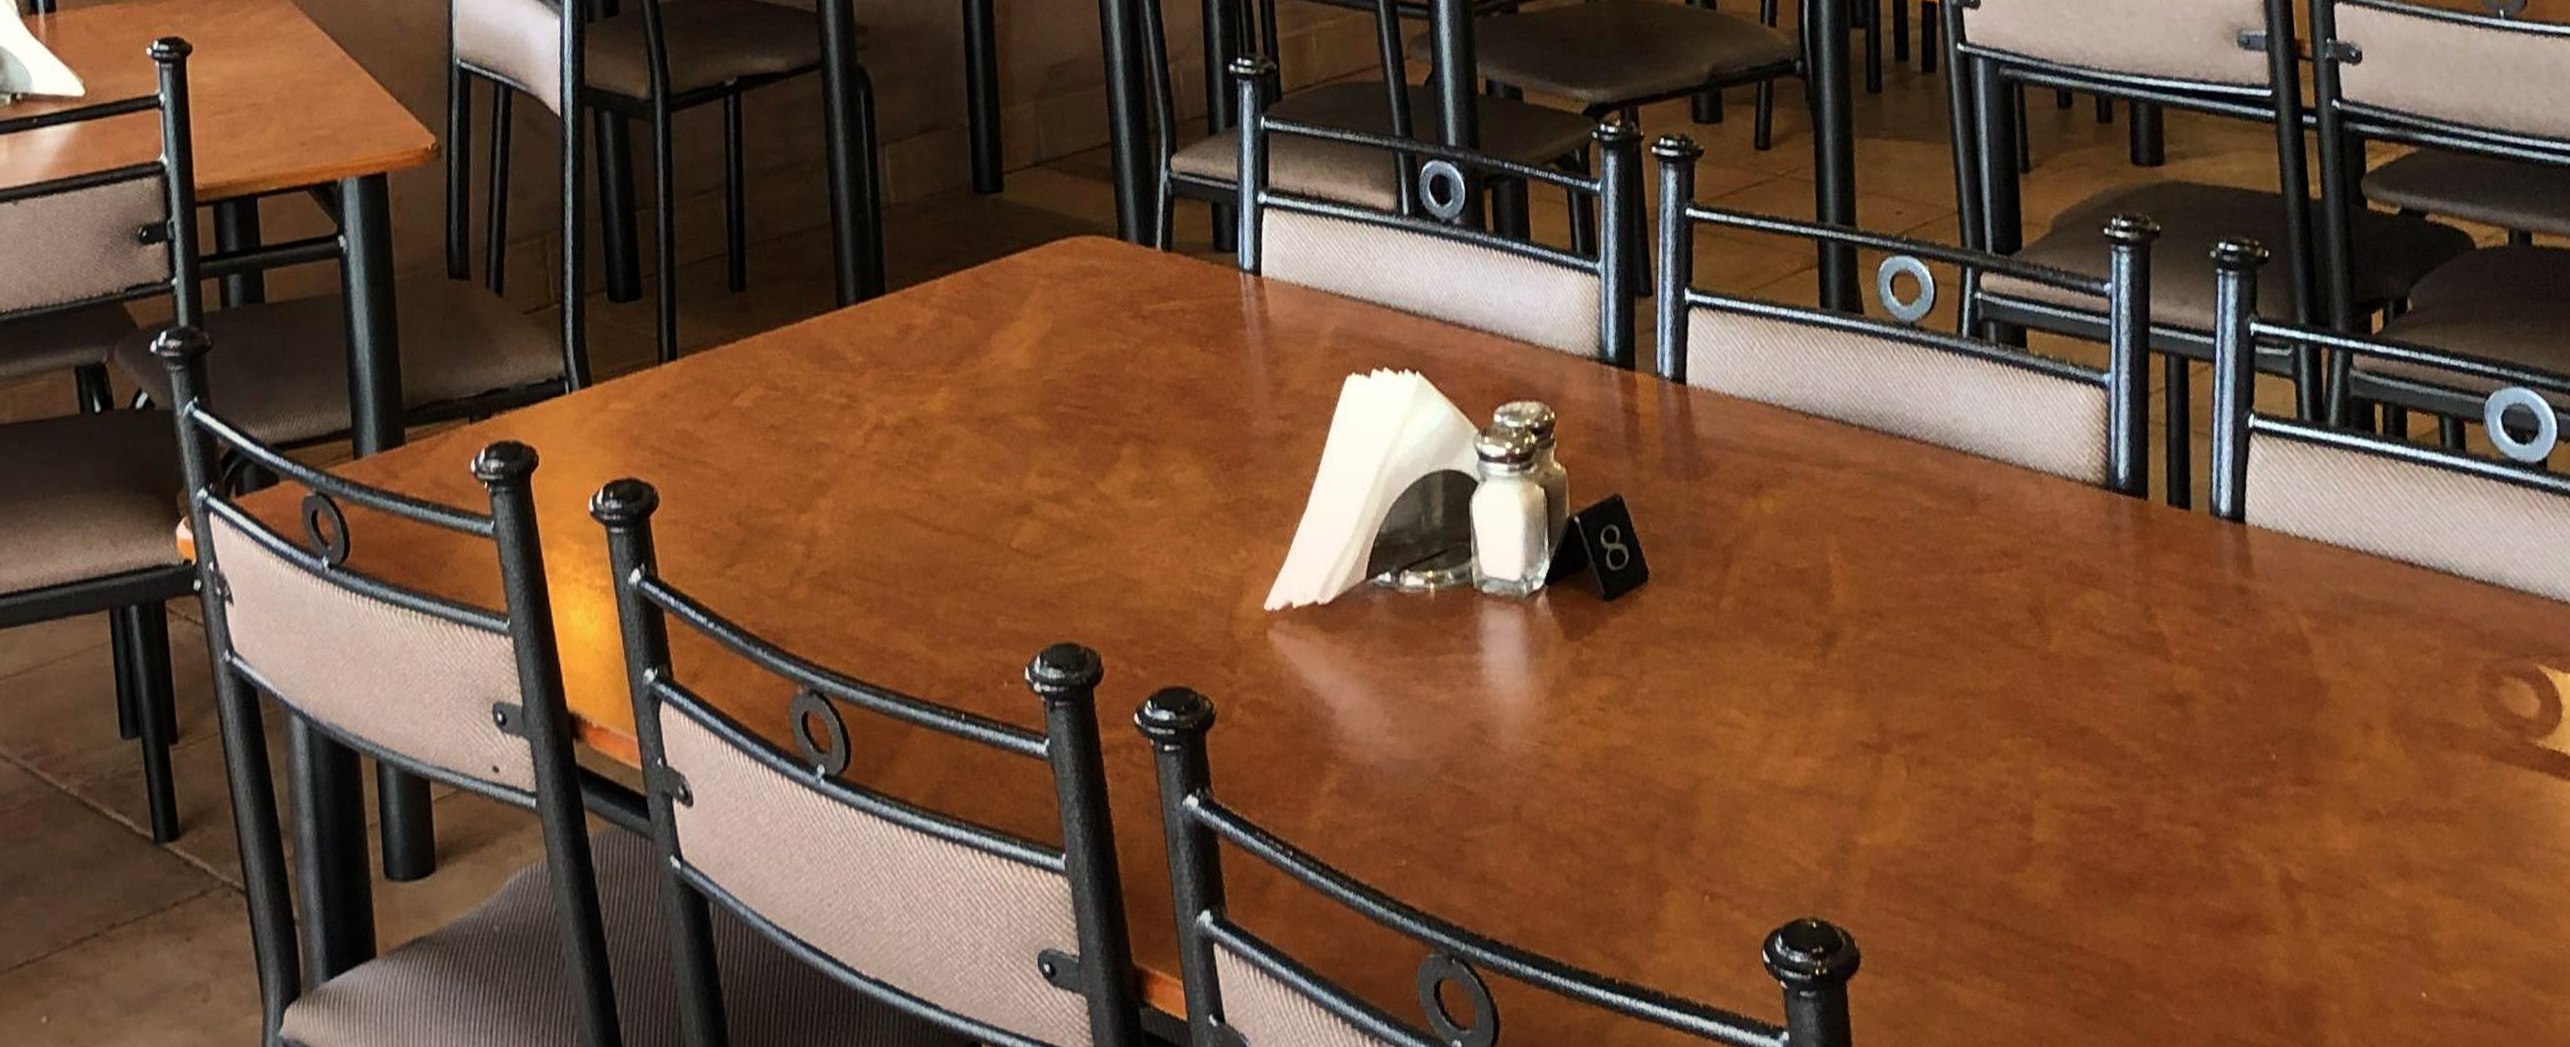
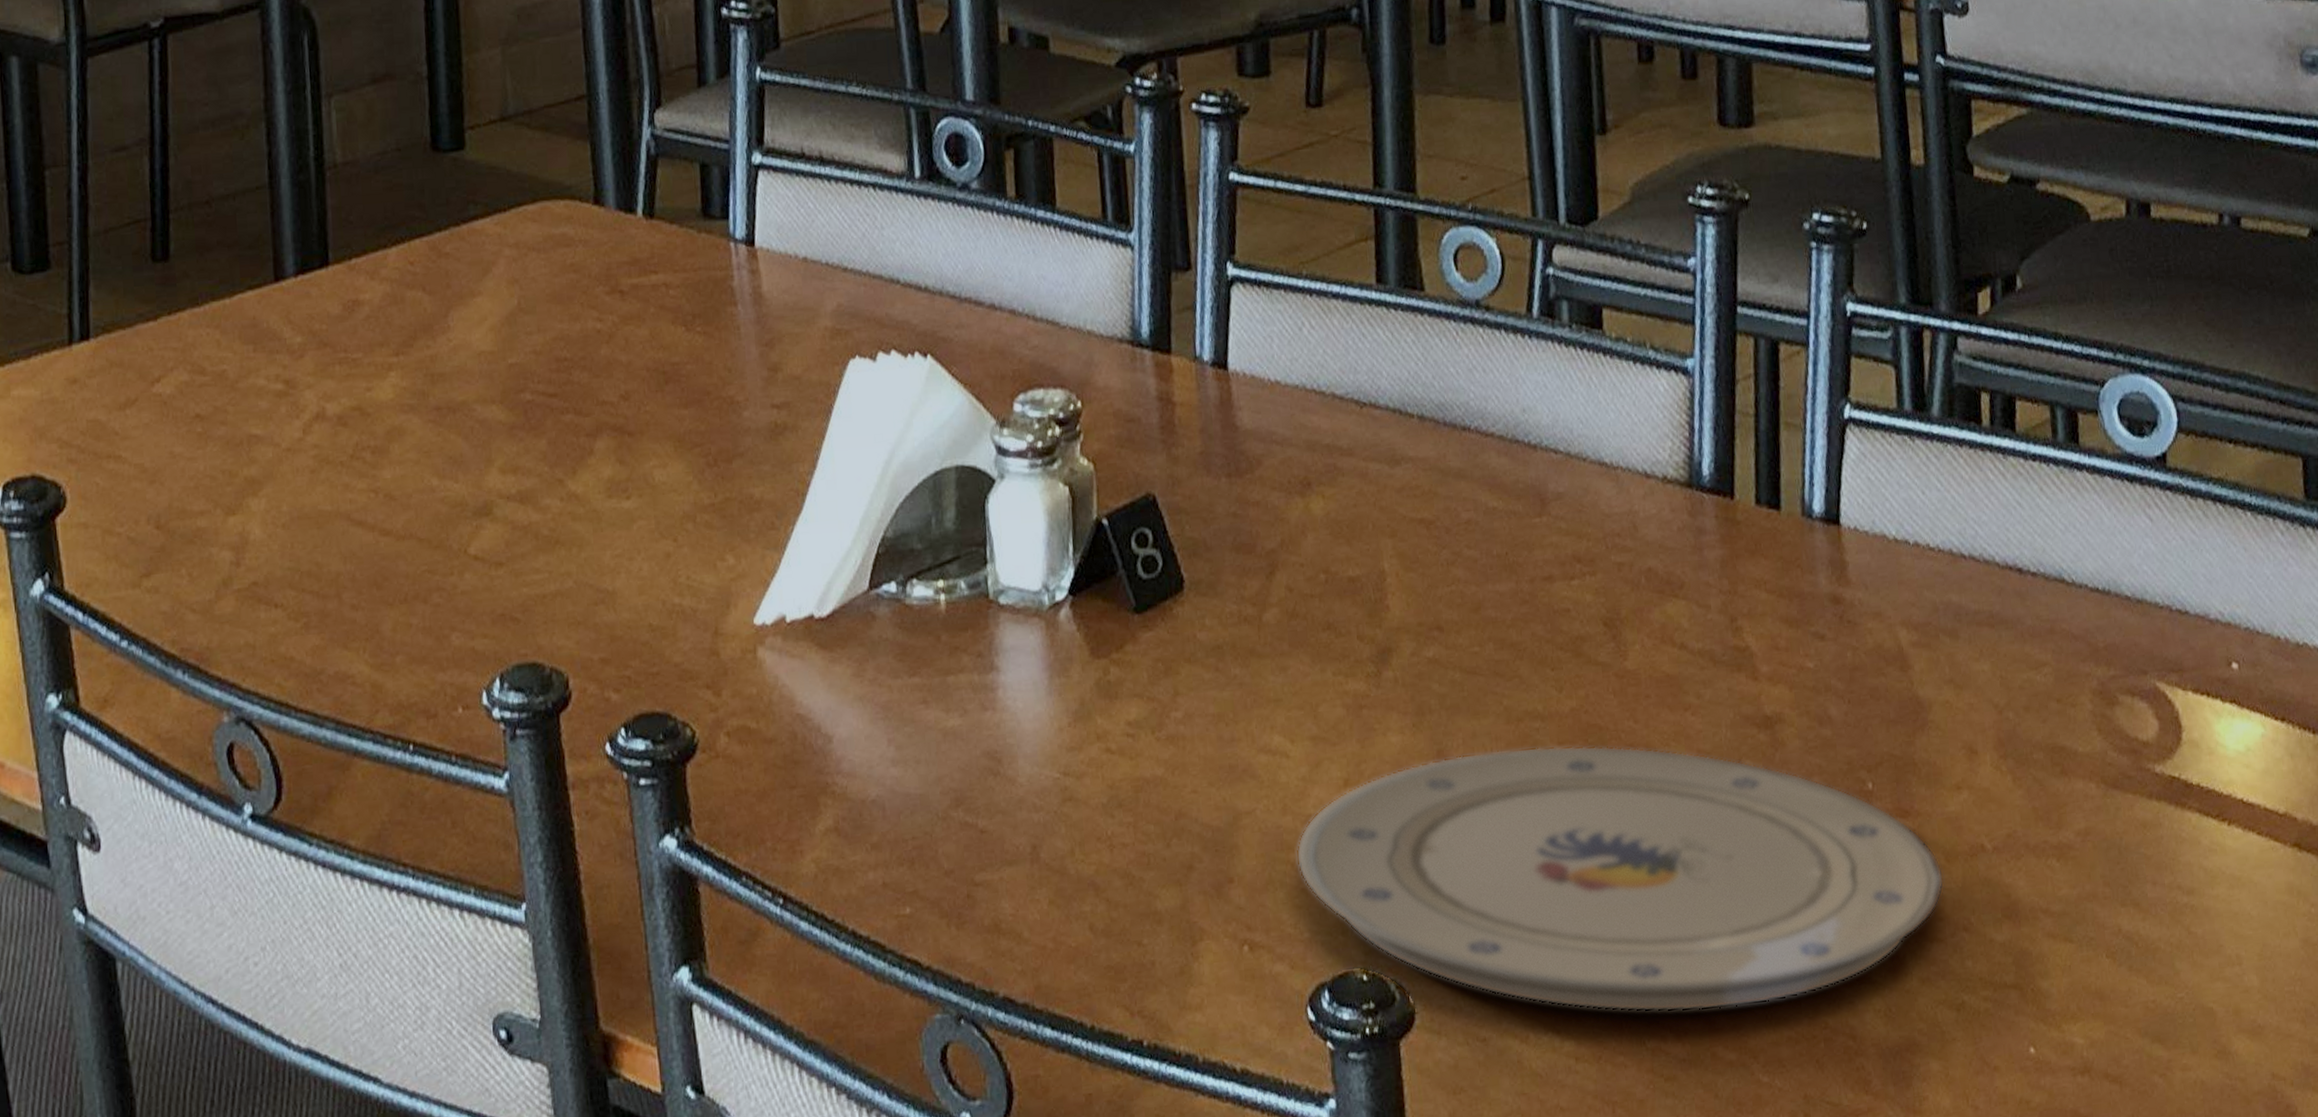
plate: none [1751,720,2343,958] -> present [1296,745,1945,1012]

